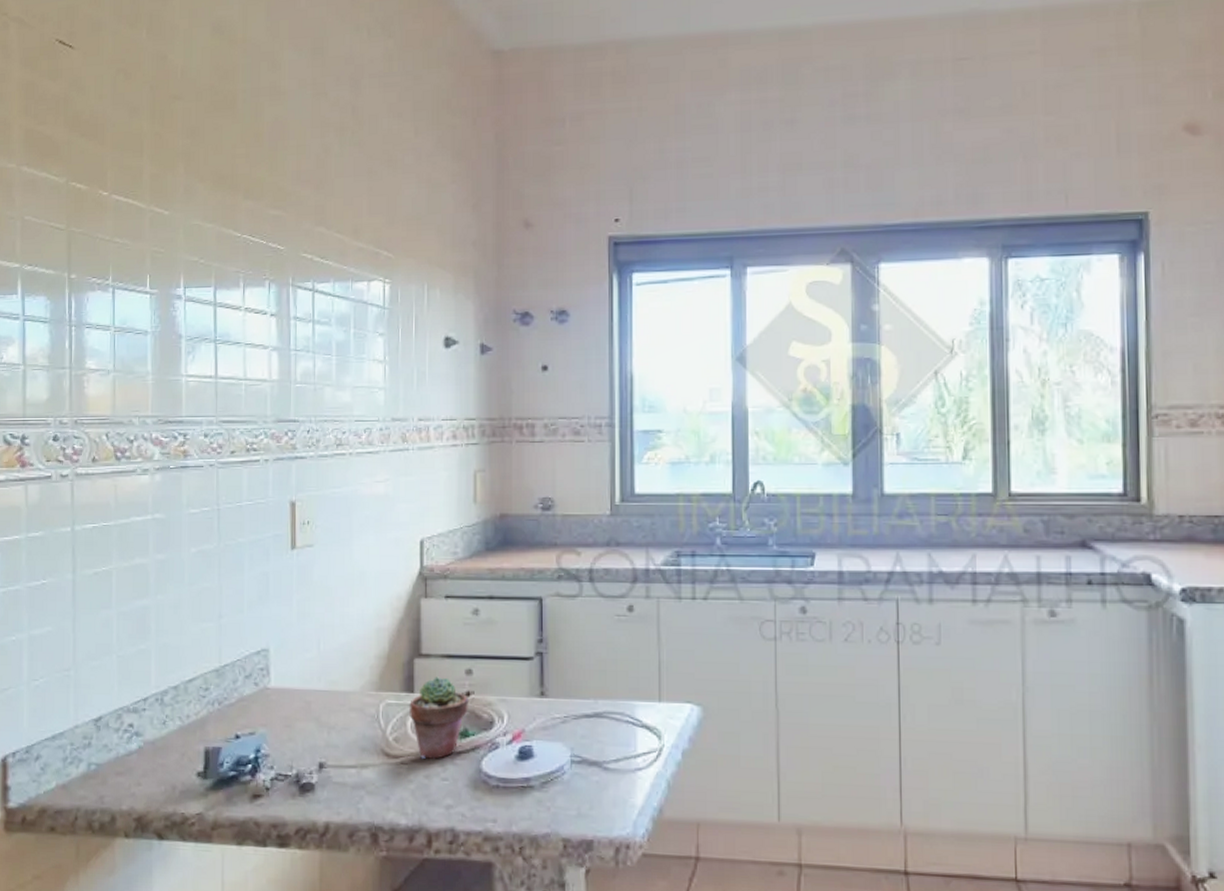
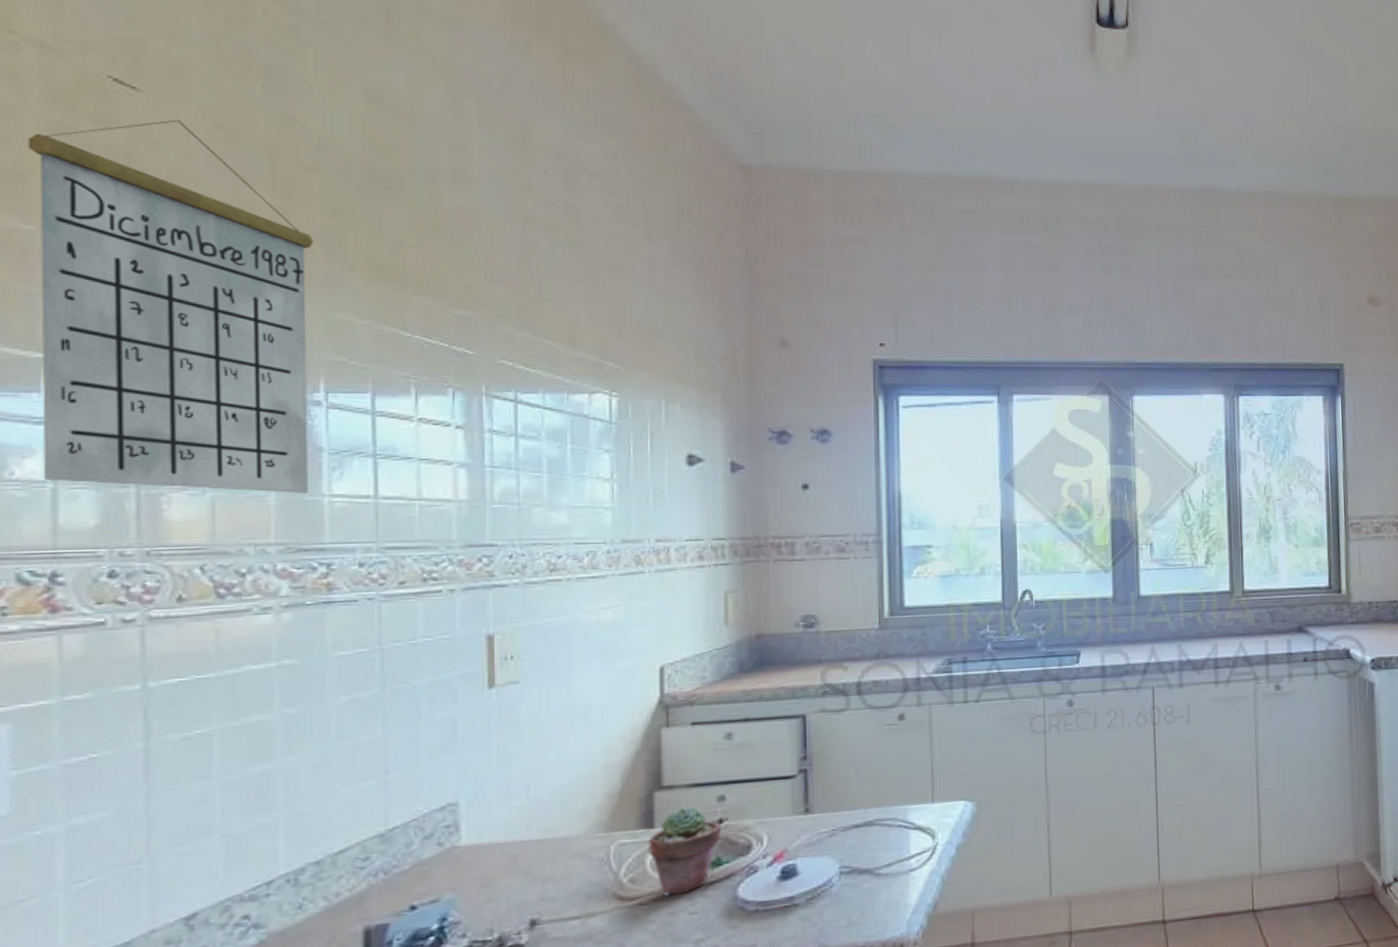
calendar: none [12,68,178,375] -> present [28,119,314,494]

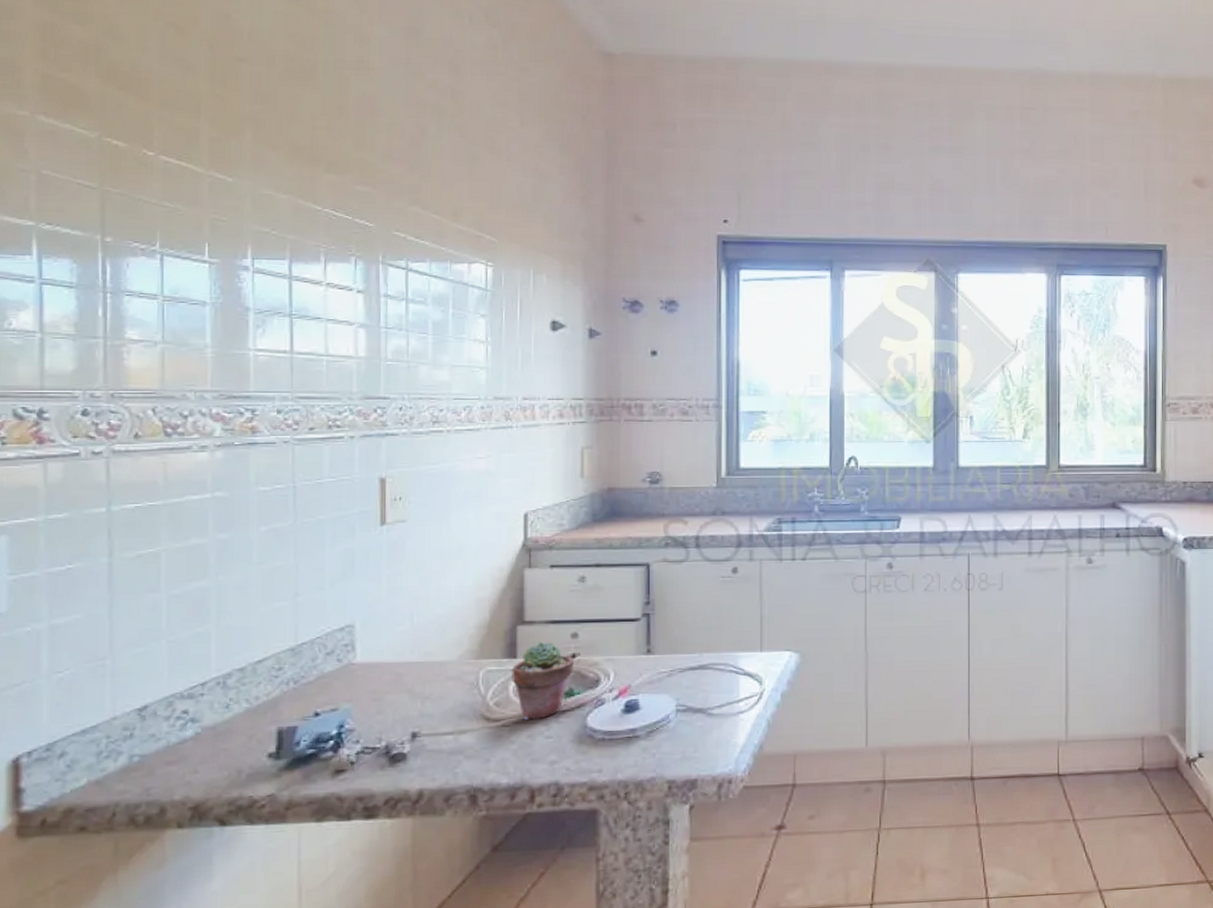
calendar: present [28,119,314,494] -> none [23,18,244,348]

